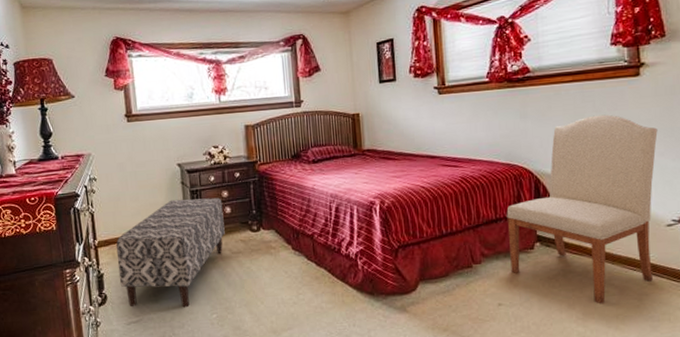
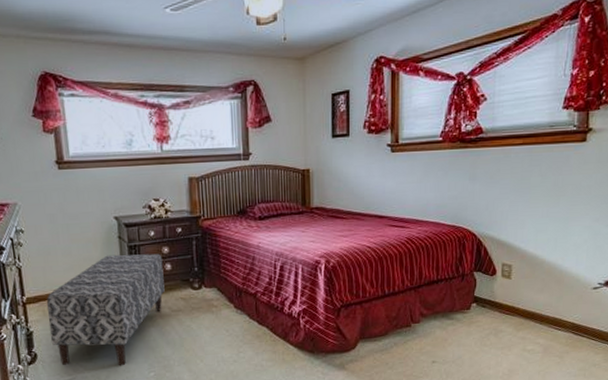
chair: present [506,114,658,304] -> none [447,179,596,361]

